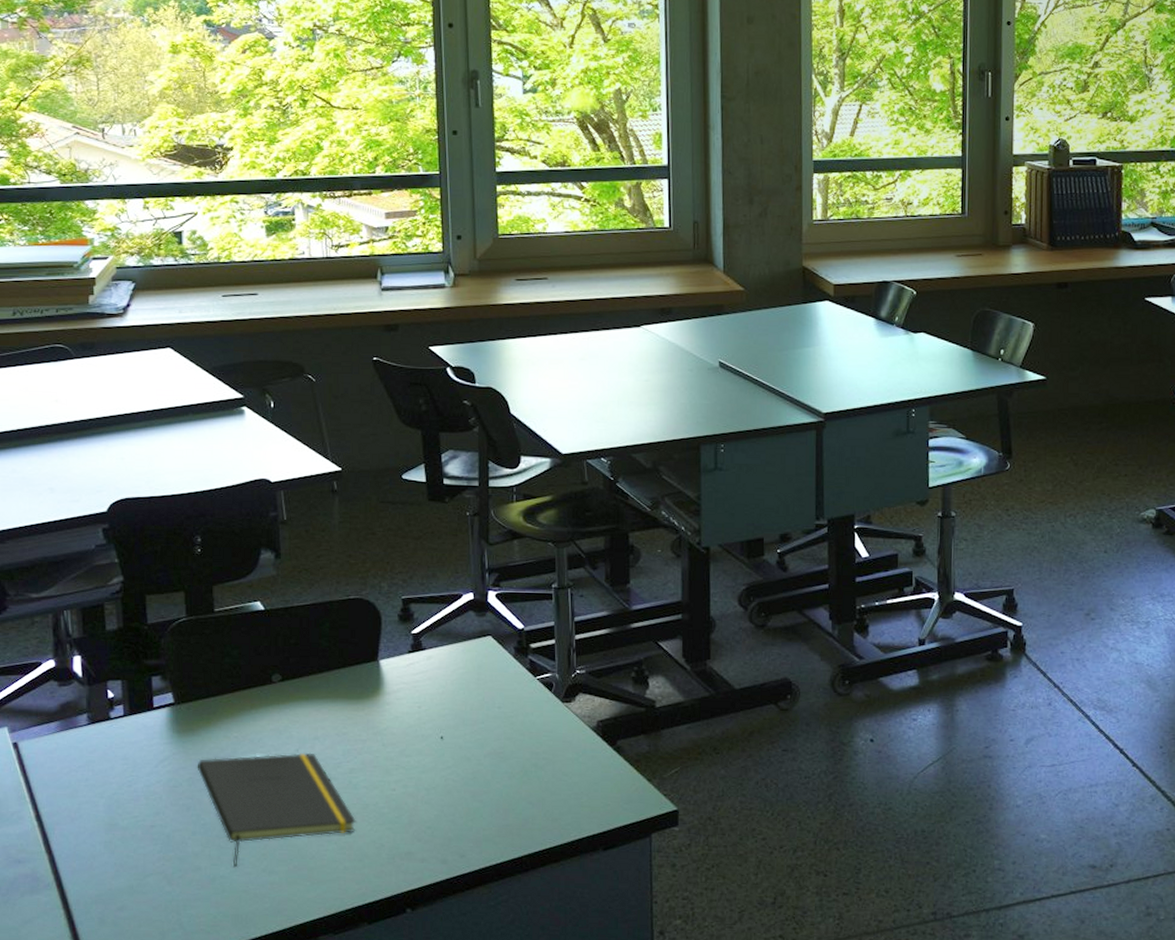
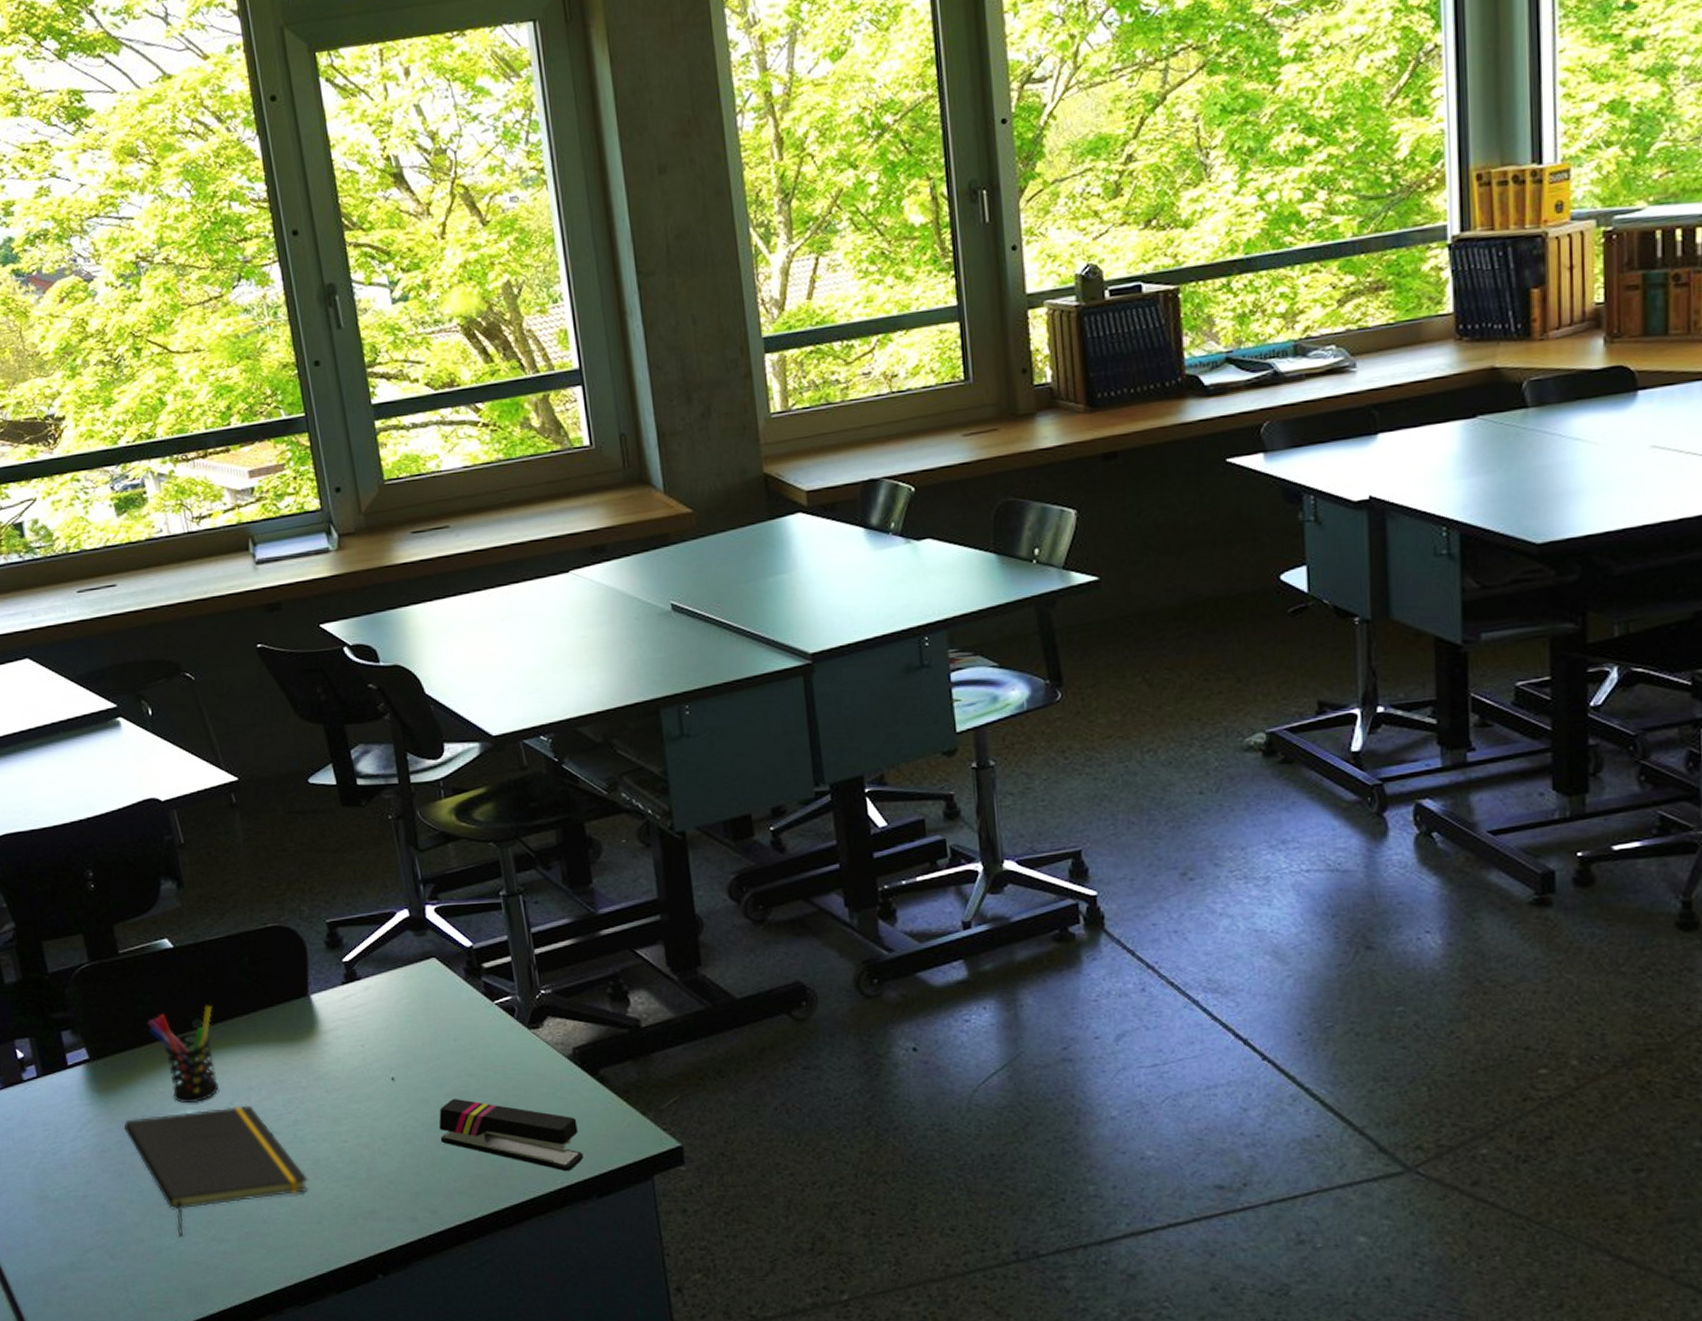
pen holder: none [231,662,292,747] -> present [147,1005,219,1103]
stapler: none [476,758,595,827] -> present [438,1099,584,1172]

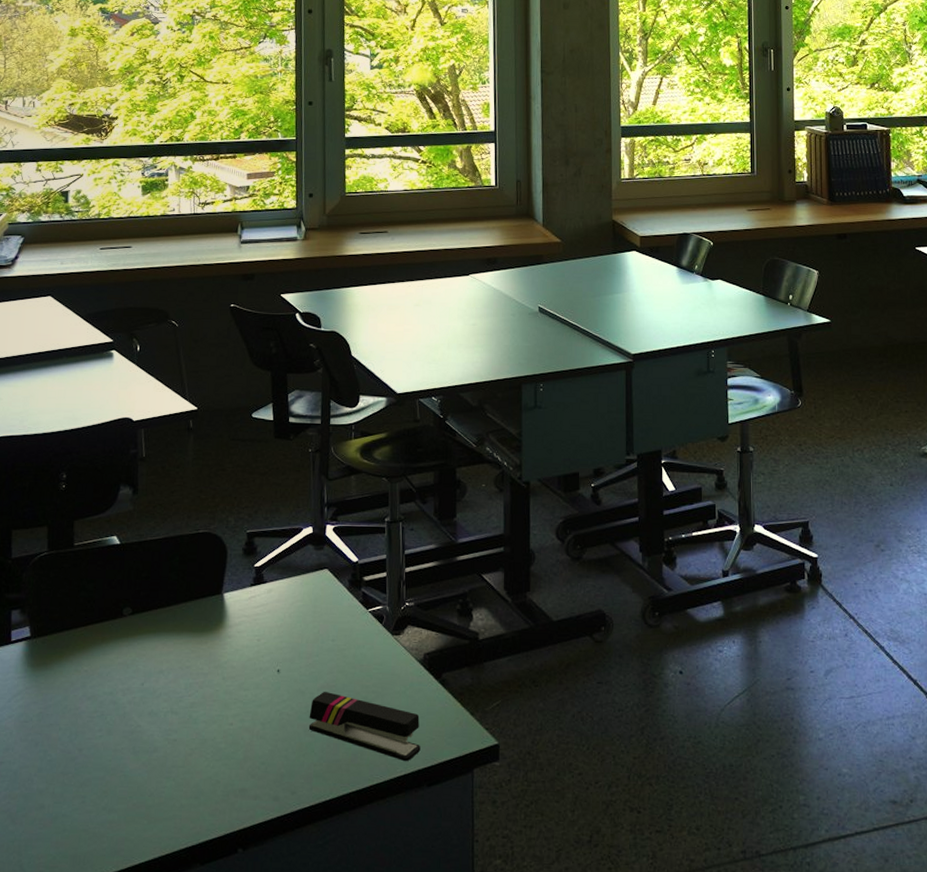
notepad: present [124,1105,308,1238] -> none [47,686,194,806]
pen holder: present [147,1005,219,1103] -> none [85,596,142,681]

